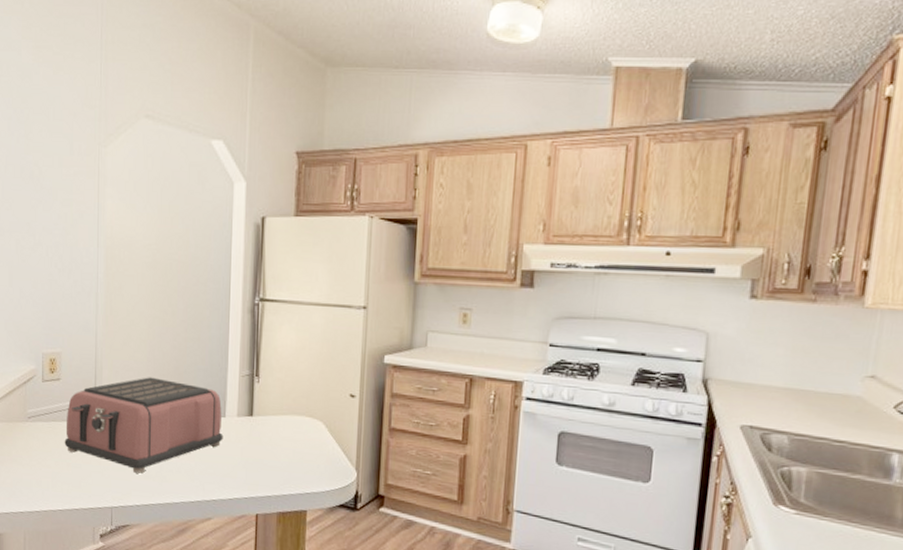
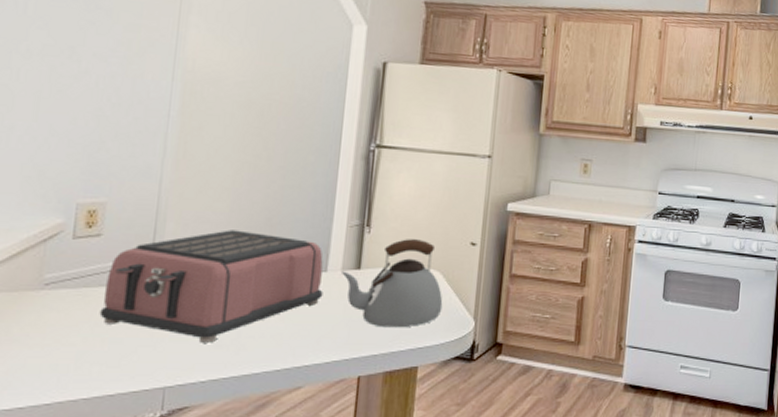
kettle: none [236,389,327,473] -> present [340,239,443,328]

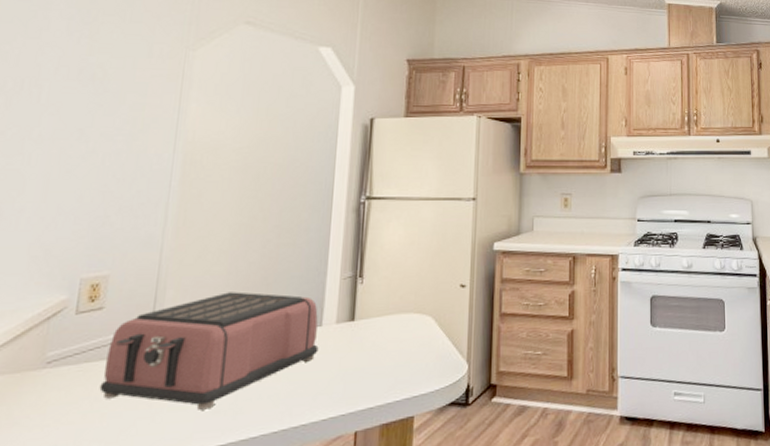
kettle: present [340,239,443,328] -> none [335,286,436,379]

